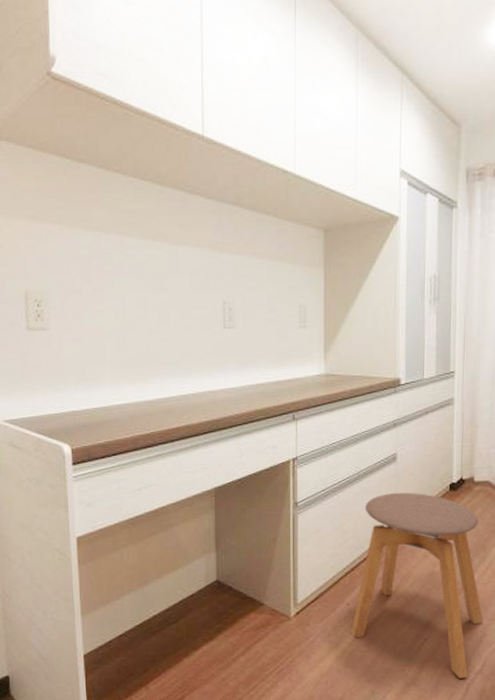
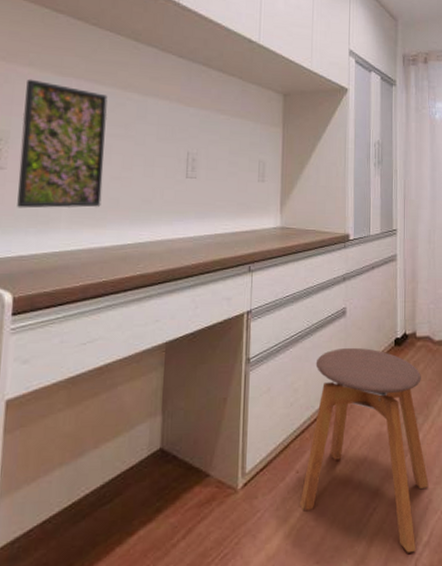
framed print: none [58,237,142,367] -> present [17,79,108,209]

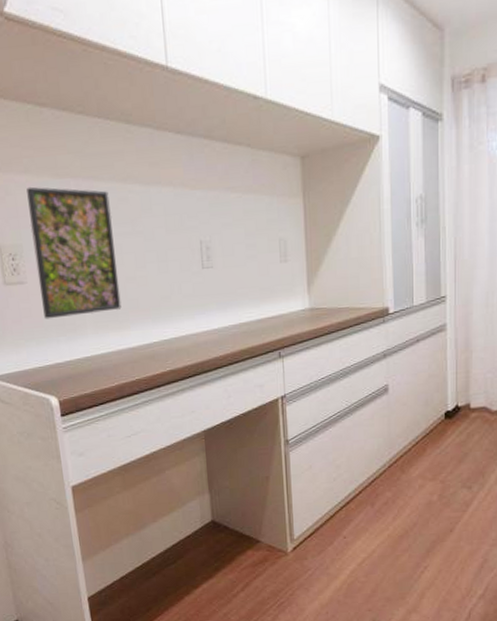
stool: present [300,348,429,553] -> none [349,423,484,604]

